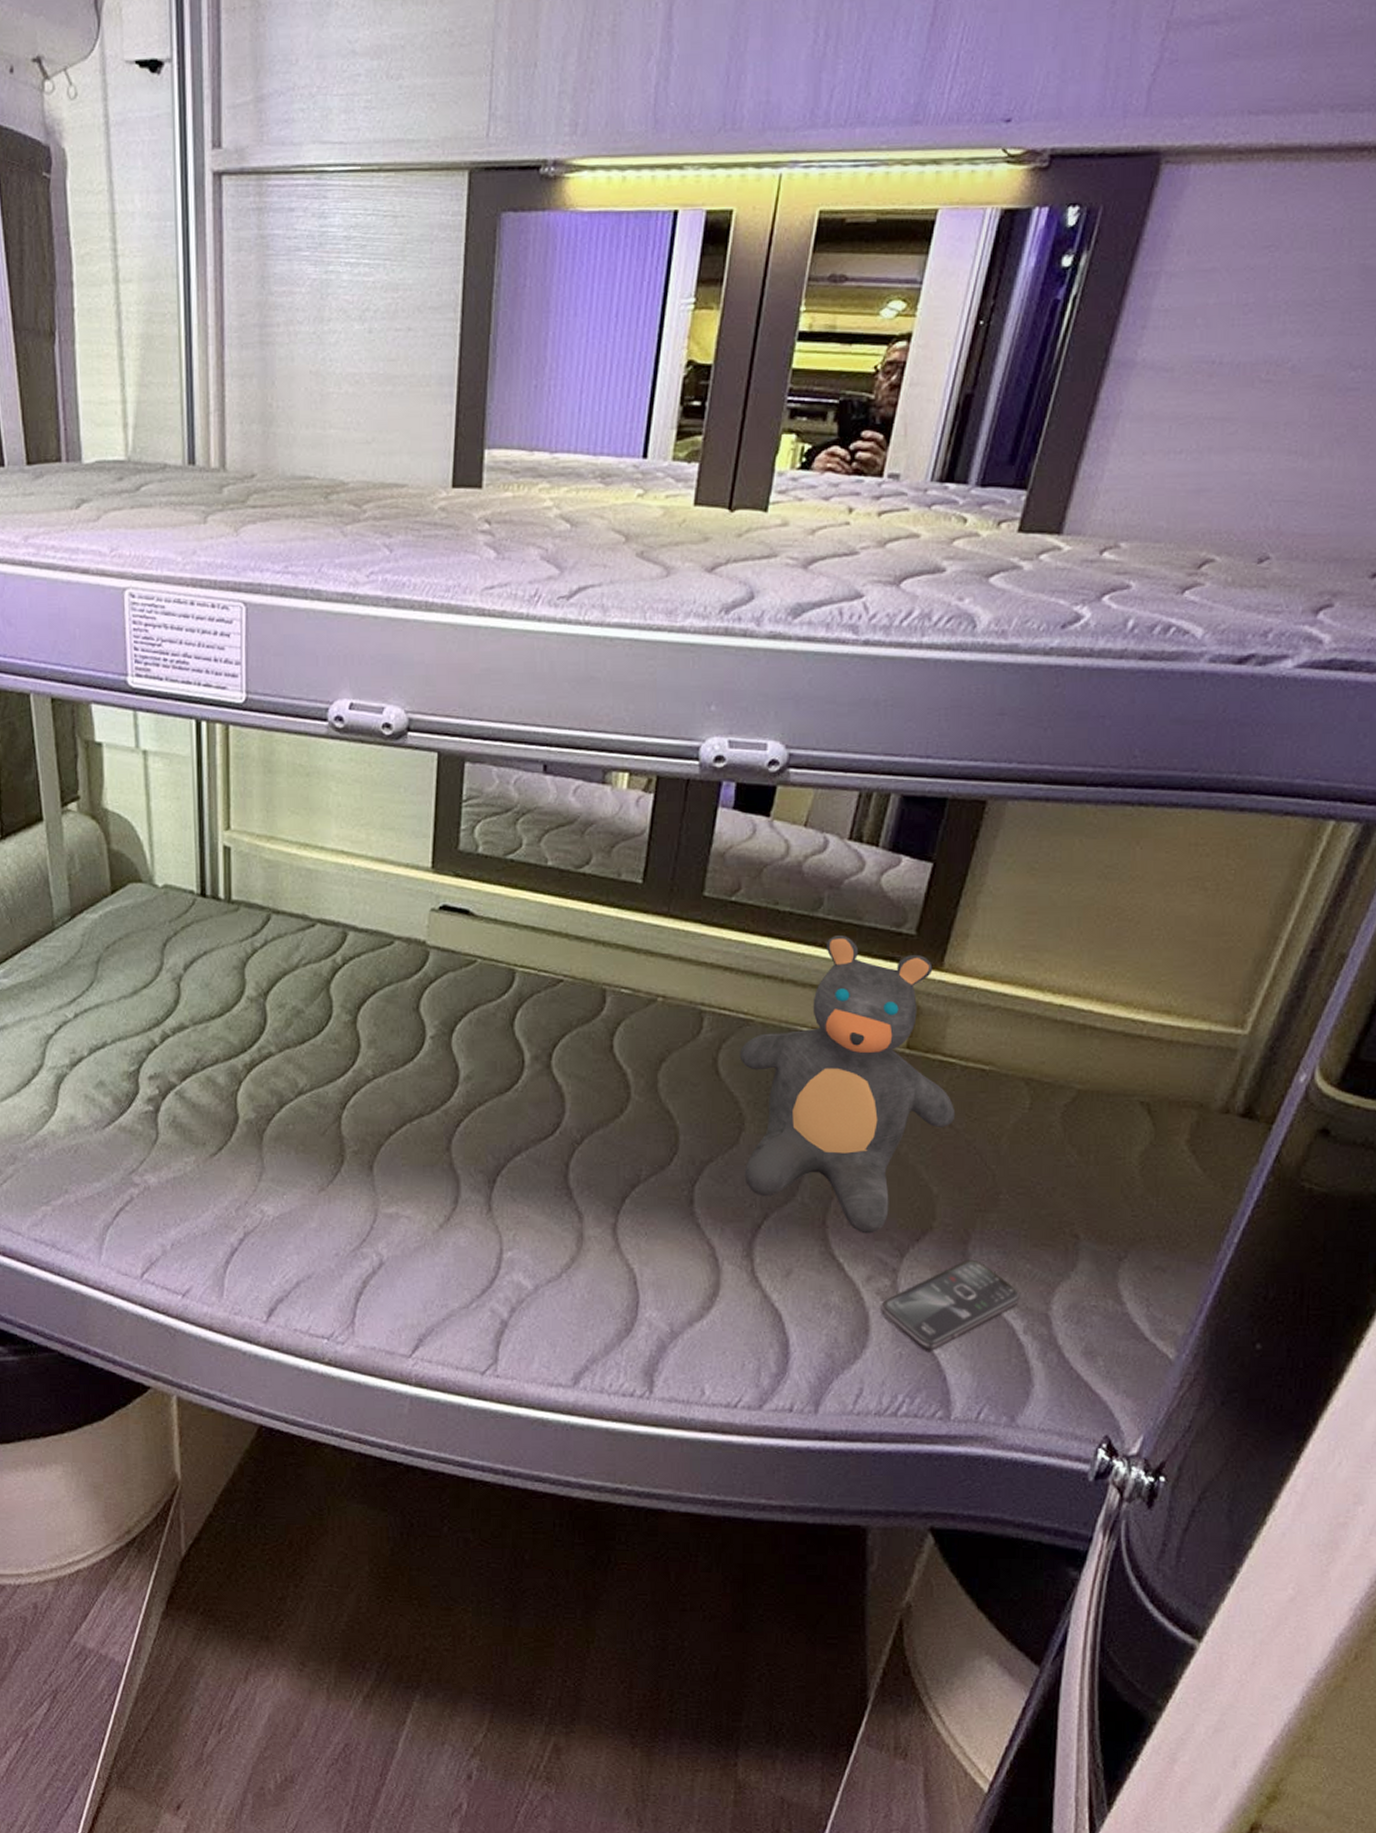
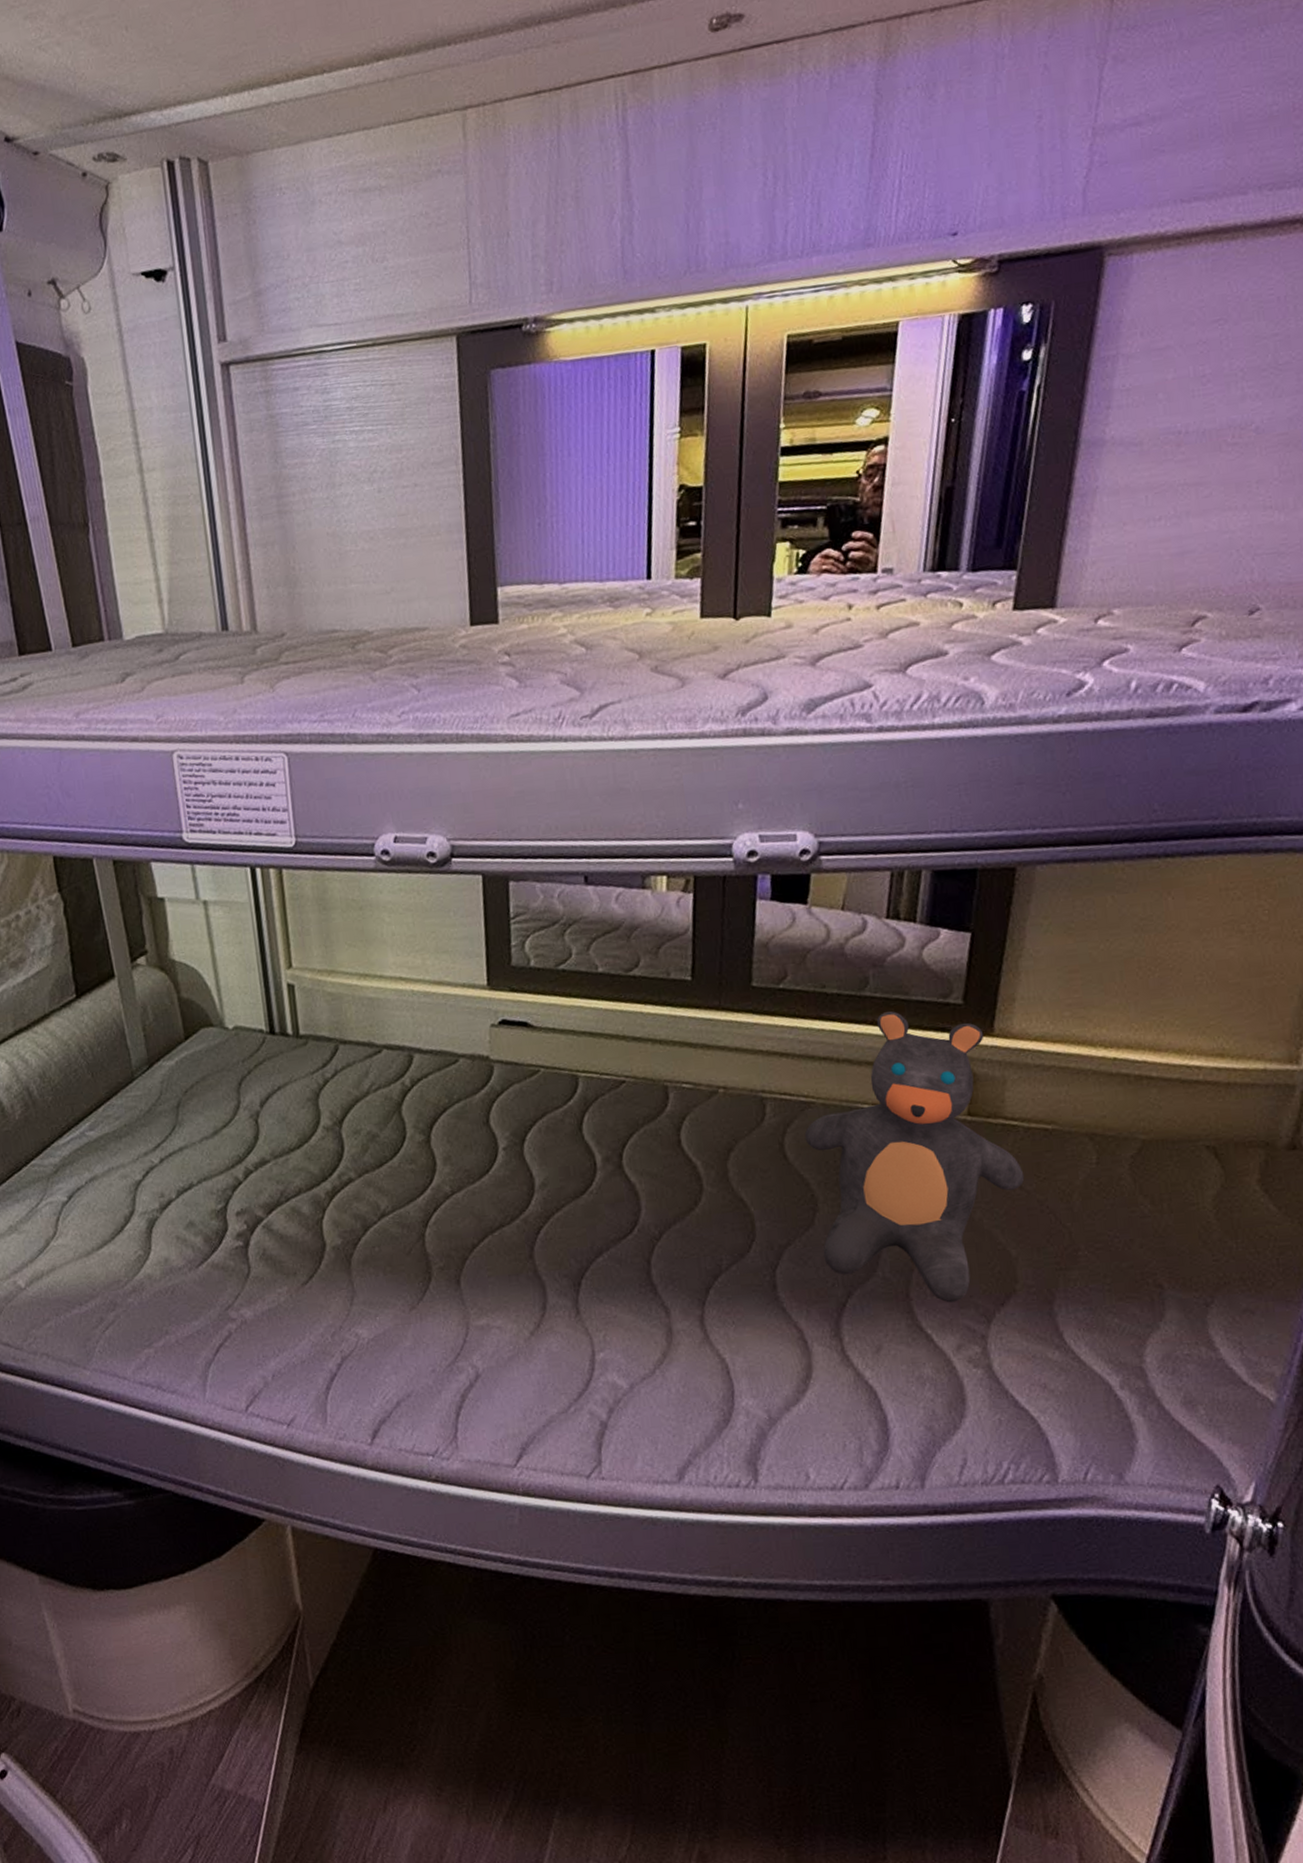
mobile phone: present [881,1259,1020,1352] -> none [974,1318,1112,1416]

